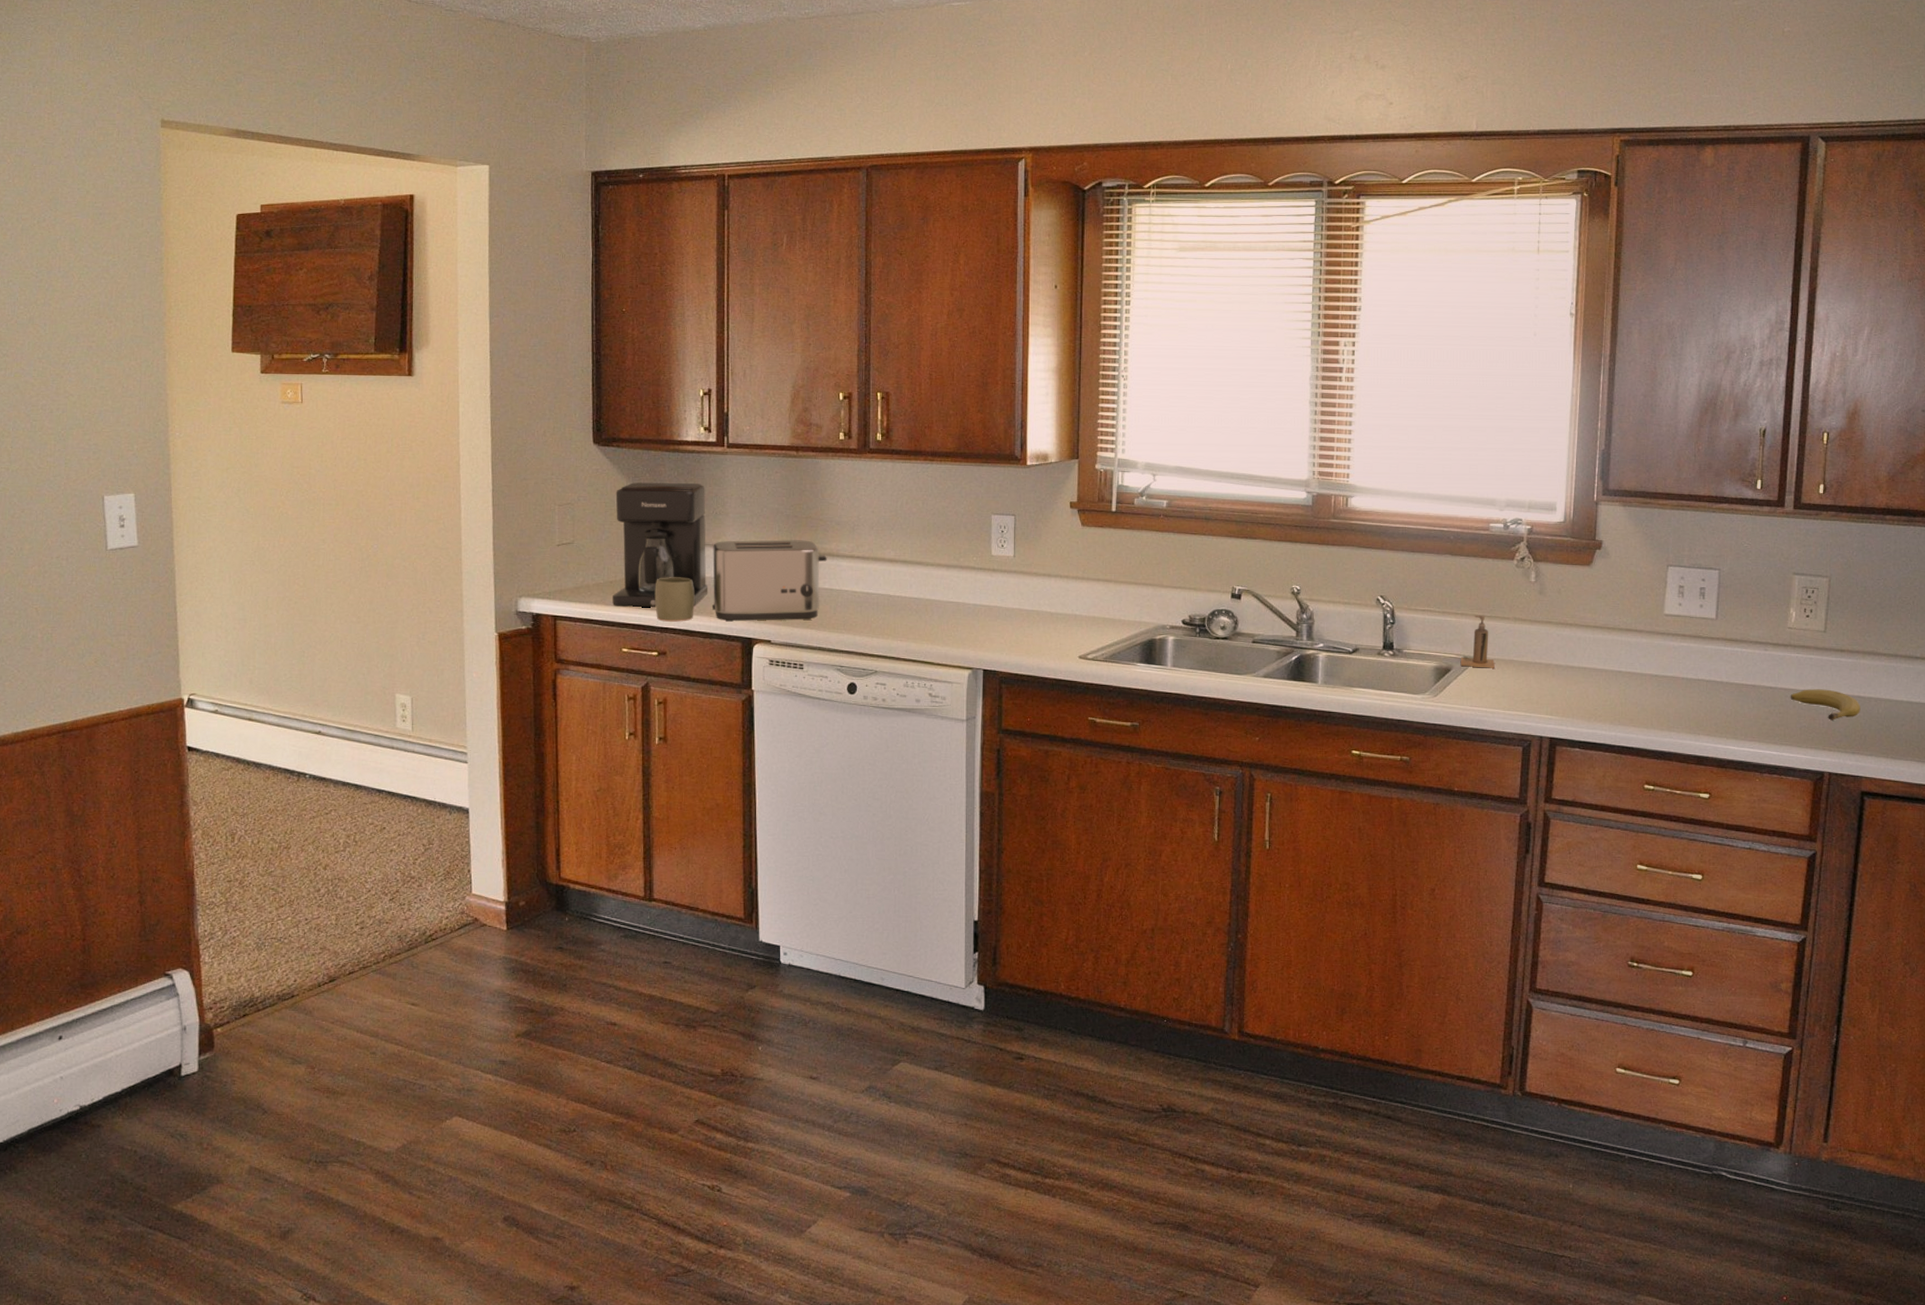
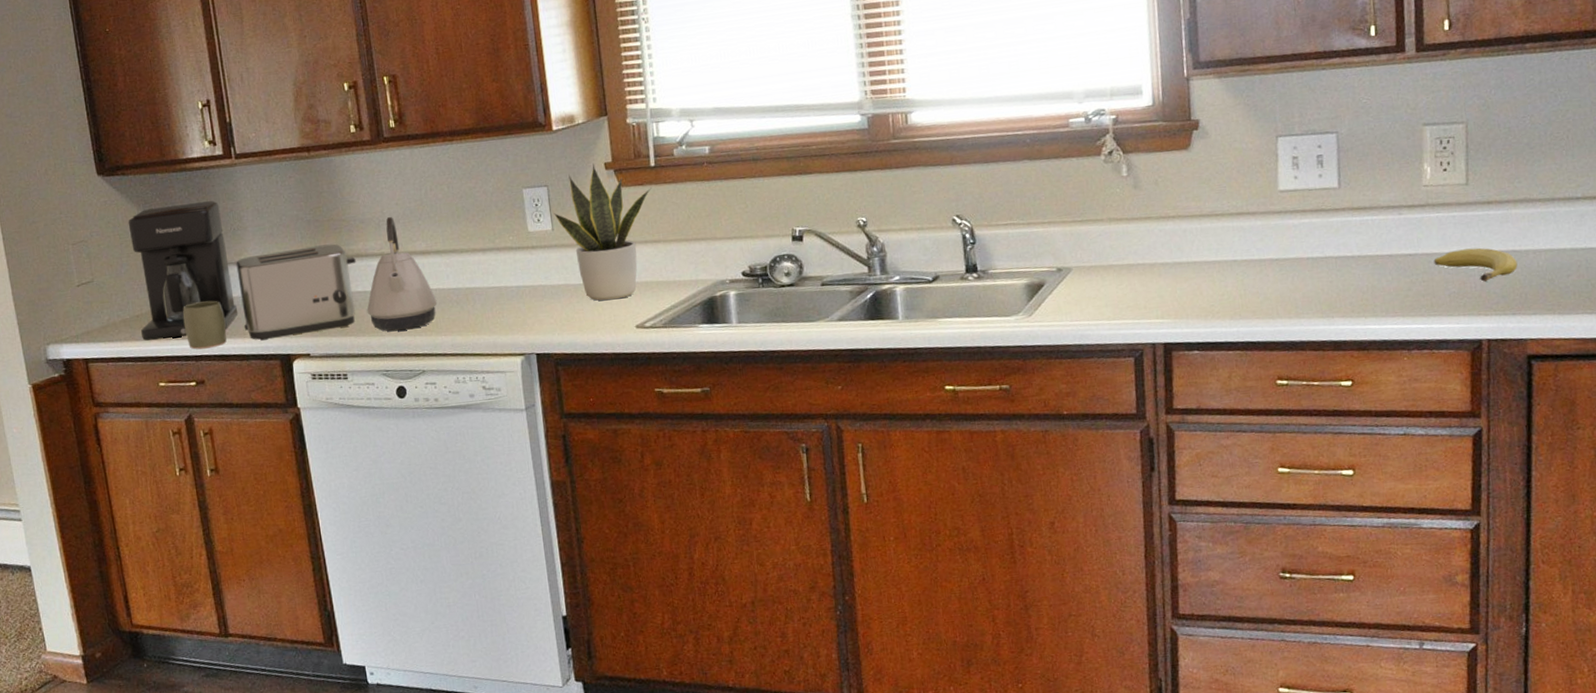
kettle: none [830,522,898,631] -> present [366,216,437,332]
potted plant: none [1017,500,1110,629] -> present [554,162,652,301]
soap dispenser: present [1460,615,1495,668] -> none [1053,220,1093,280]

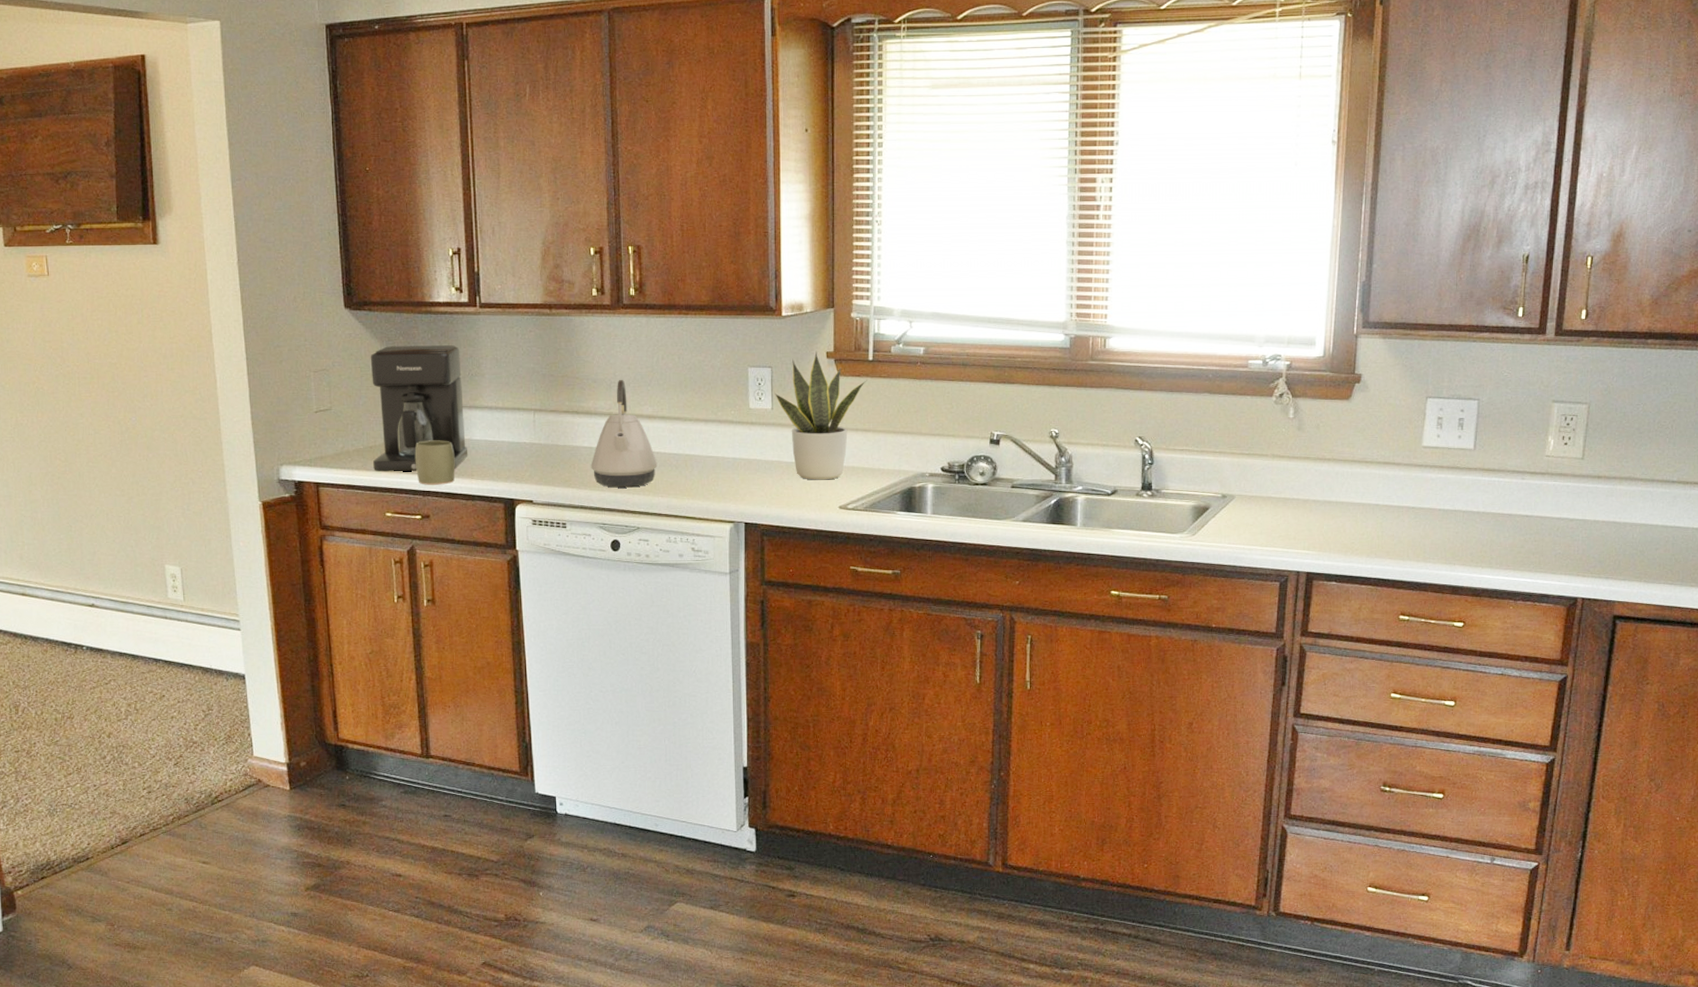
toaster: present [236,244,356,342] -> none [470,399,585,484]
fruit: present [1433,247,1518,282] -> none [1546,516,1616,547]

